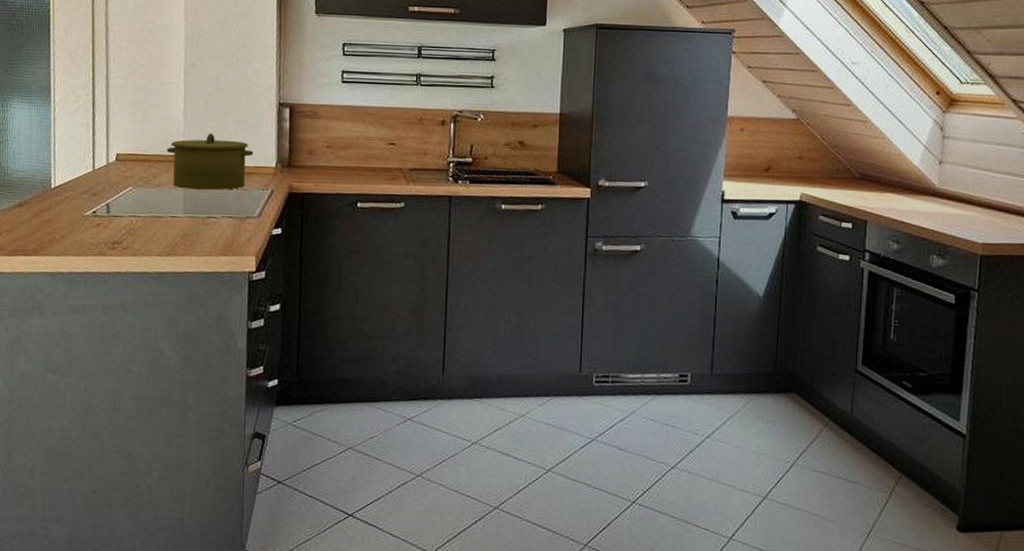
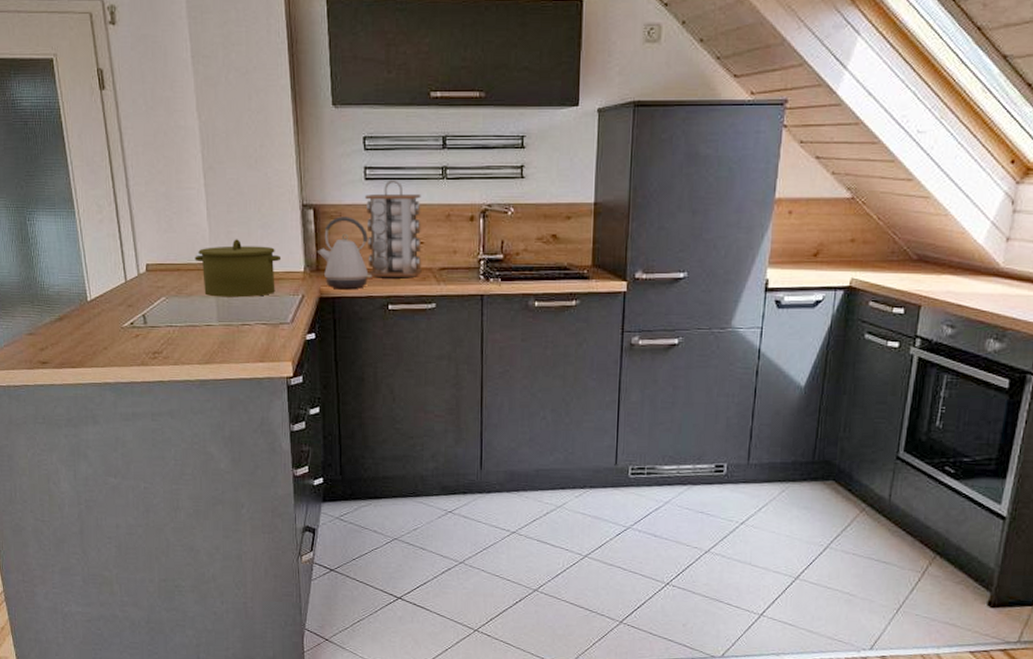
kettle: none [289,116,344,186] -> present [317,217,373,290]
spice rack: none [338,83,395,178] -> present [365,179,422,279]

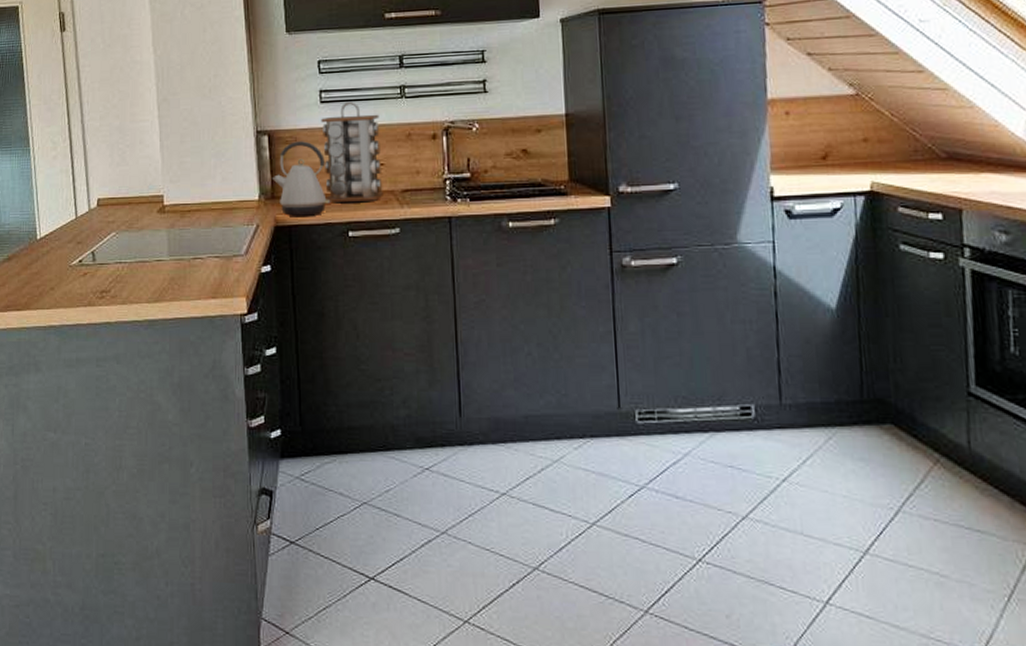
cooking pot: present [195,239,282,298] -> none [146,169,235,230]

